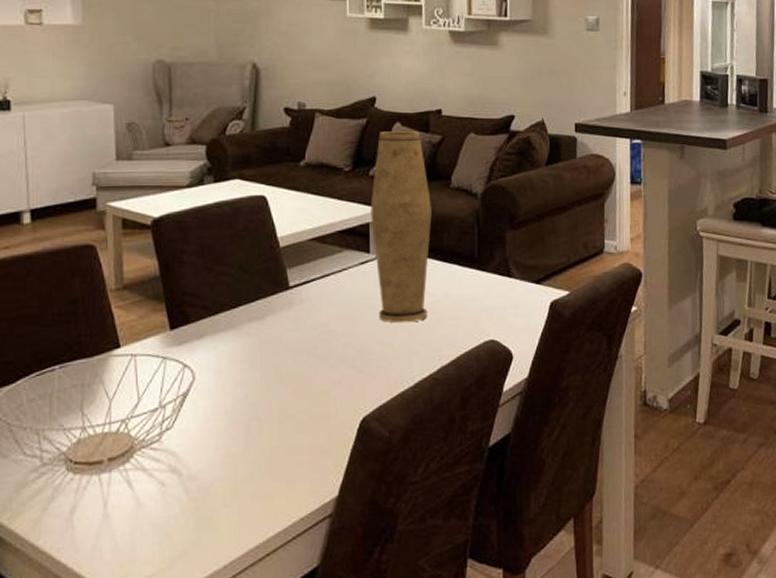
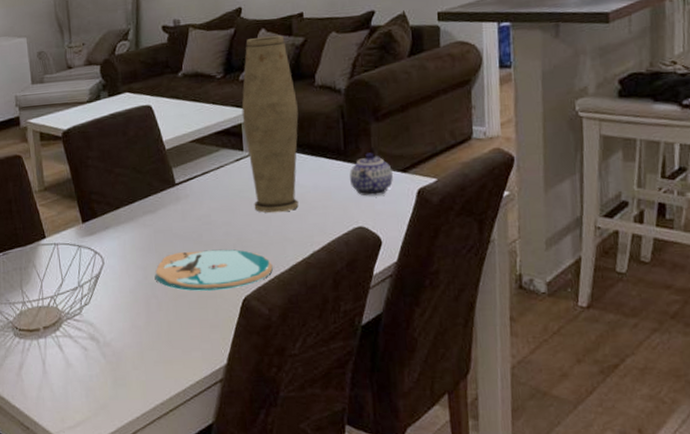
plate: none [257,363,396,411] -> present [154,249,273,291]
teapot: none [483,262,526,308] -> present [350,152,393,196]

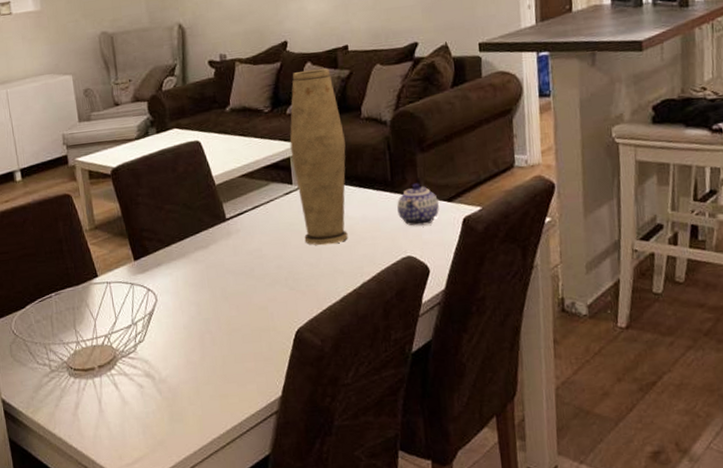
plate: present [154,249,273,291] -> none [208,282,324,325]

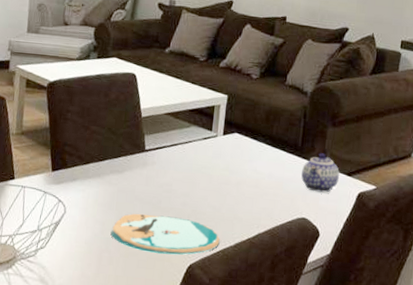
plate: none [208,282,324,325] -> present [111,213,220,255]
vase: present [289,68,348,246] -> none [212,31,268,193]

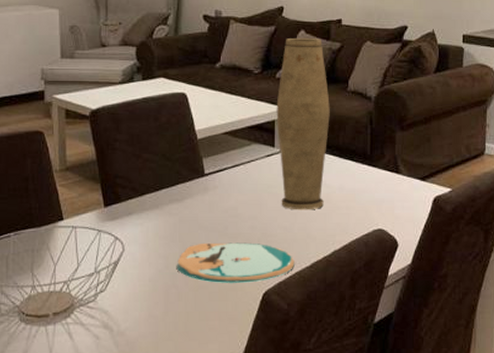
vase: none [212,31,268,193] -> present [276,38,330,210]
teapot: present [301,153,340,193] -> none [374,159,412,201]

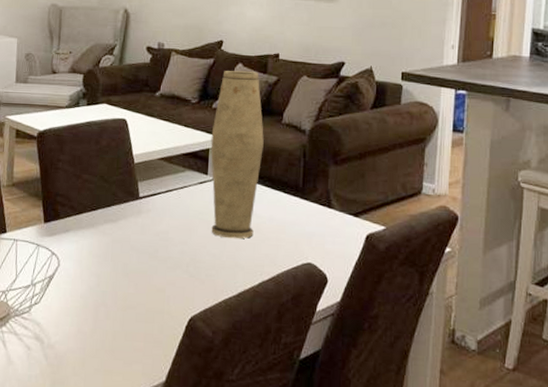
plate: present [176,242,294,283] -> none [107,264,222,307]

